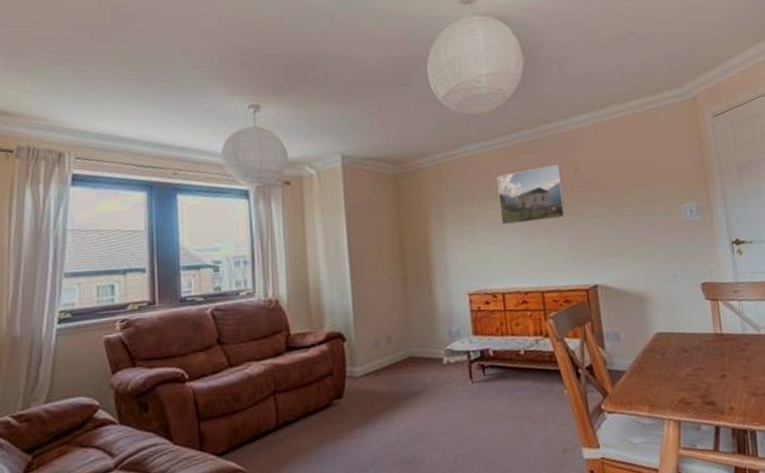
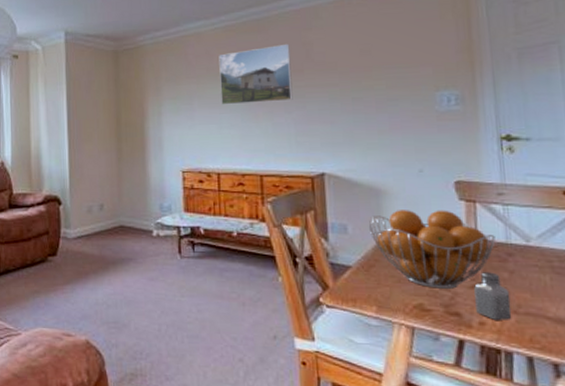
fruit basket: none [637,309,735,382] -> present [368,210,496,289]
saltshaker: none [723,361,753,404] -> present [474,272,512,320]

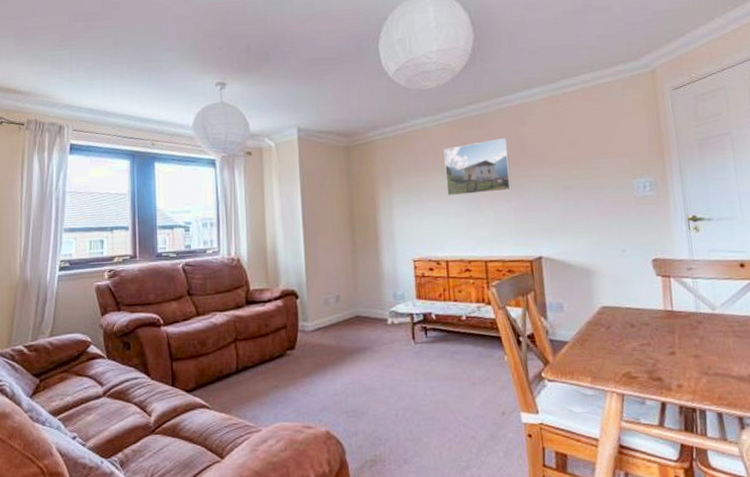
fruit basket: present [368,210,496,289] -> none [581,285,688,357]
saltshaker: present [474,272,512,320] -> none [672,339,704,382]

